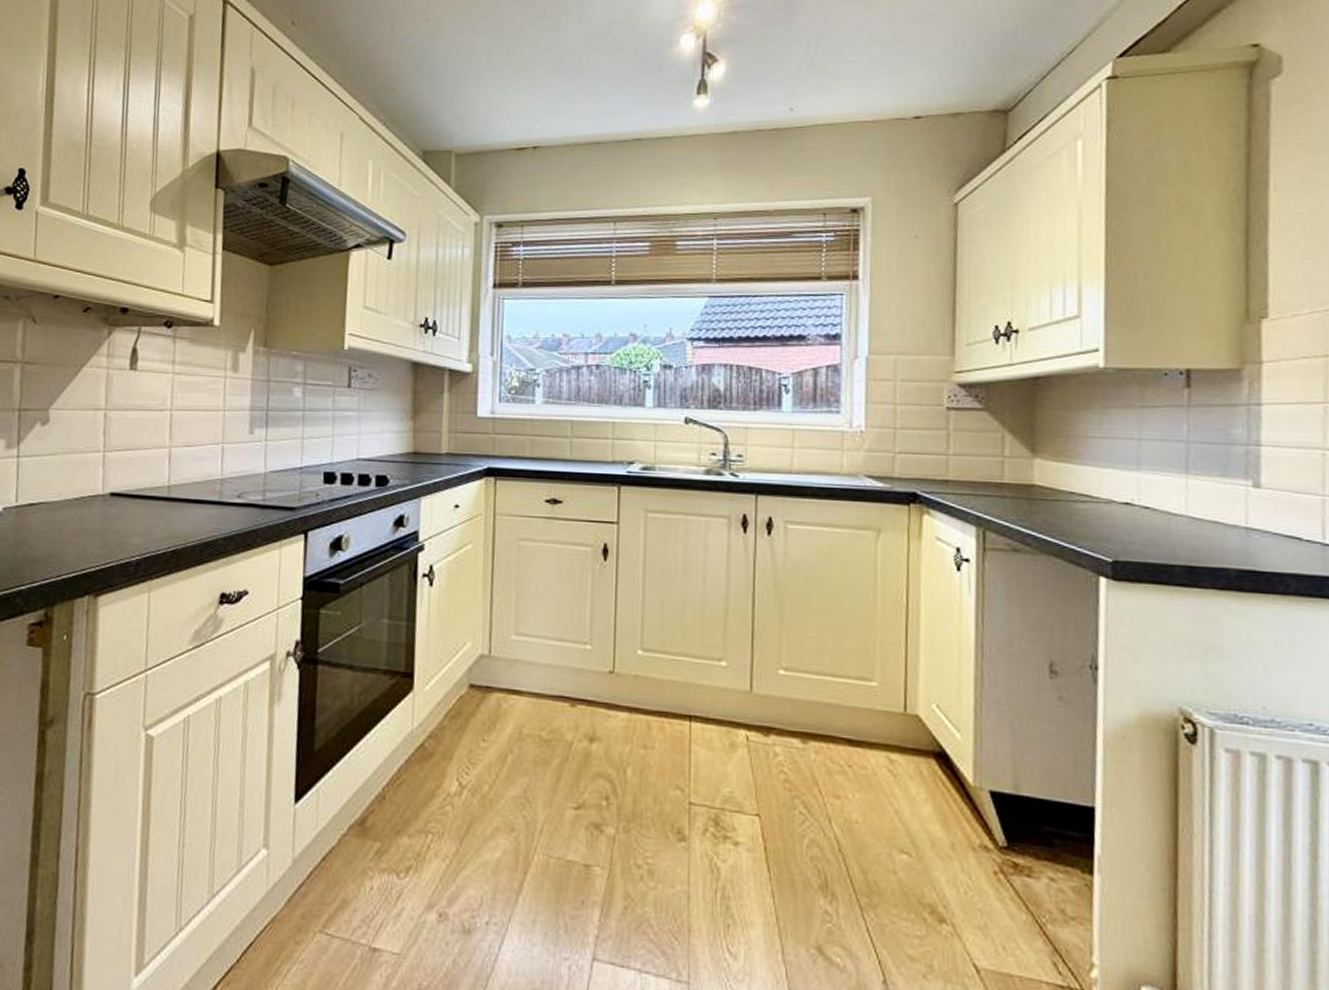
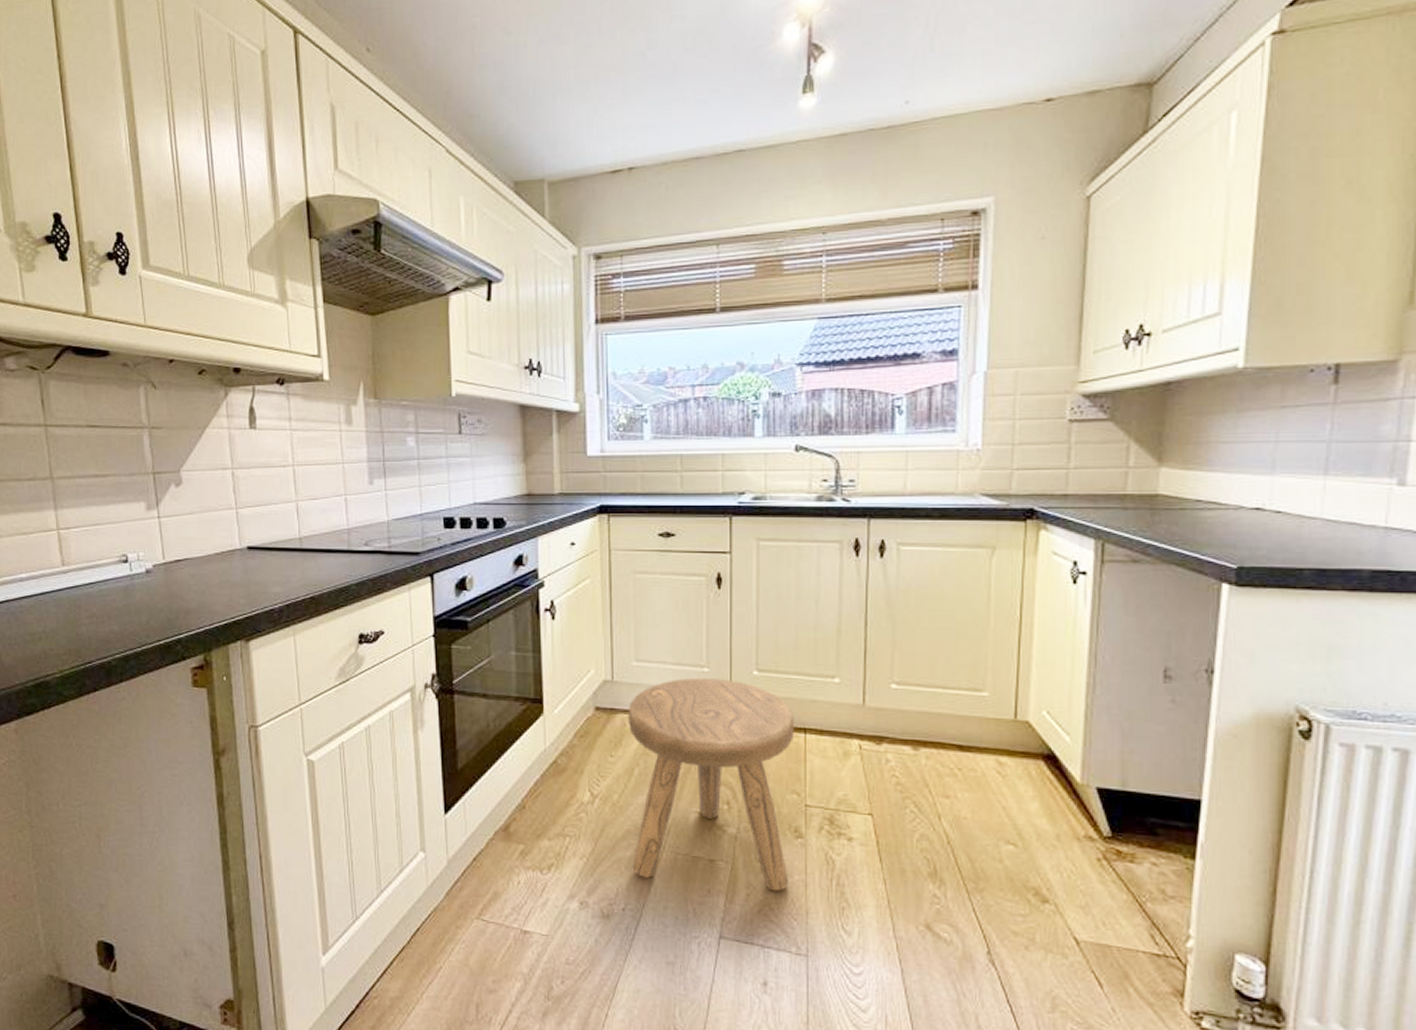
stool: none [499,655,680,904] -> present [629,677,795,892]

